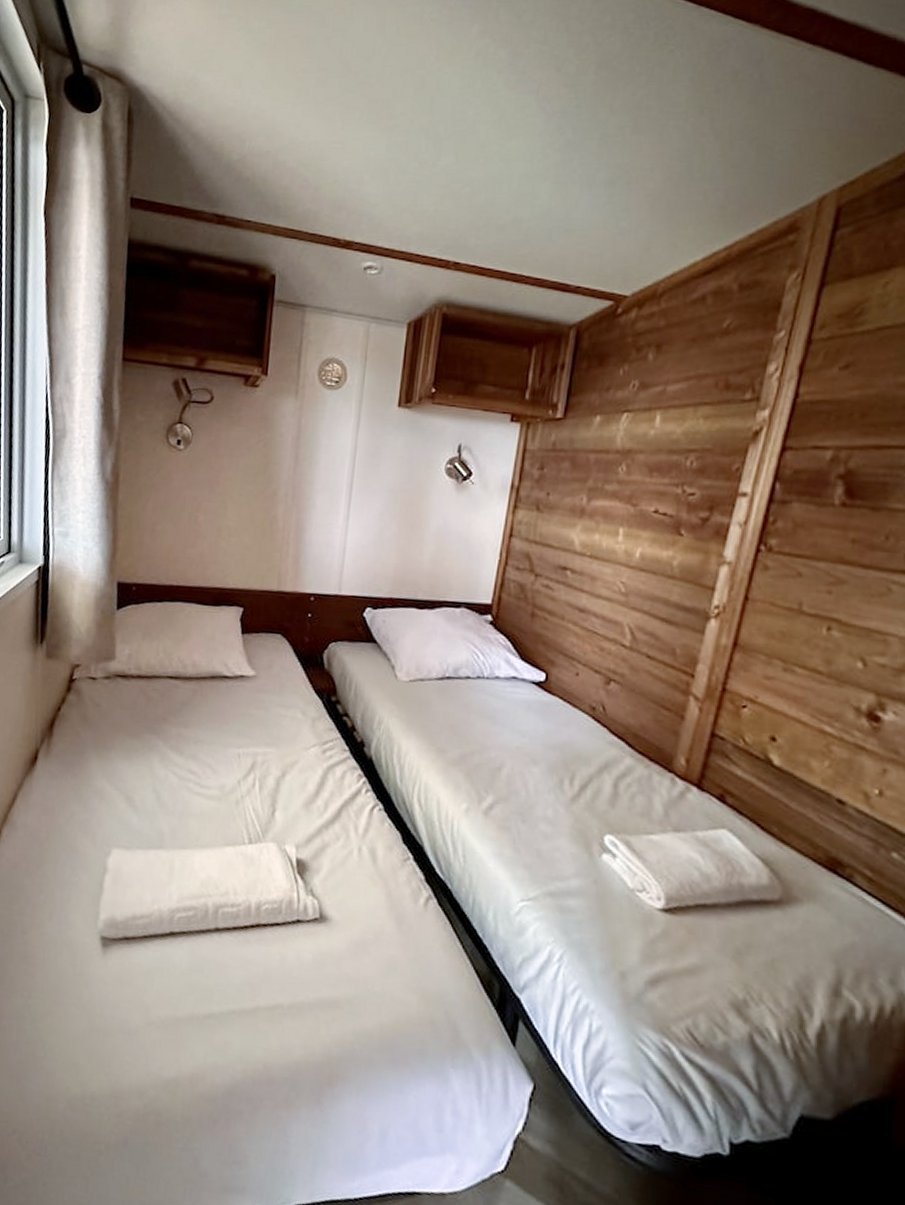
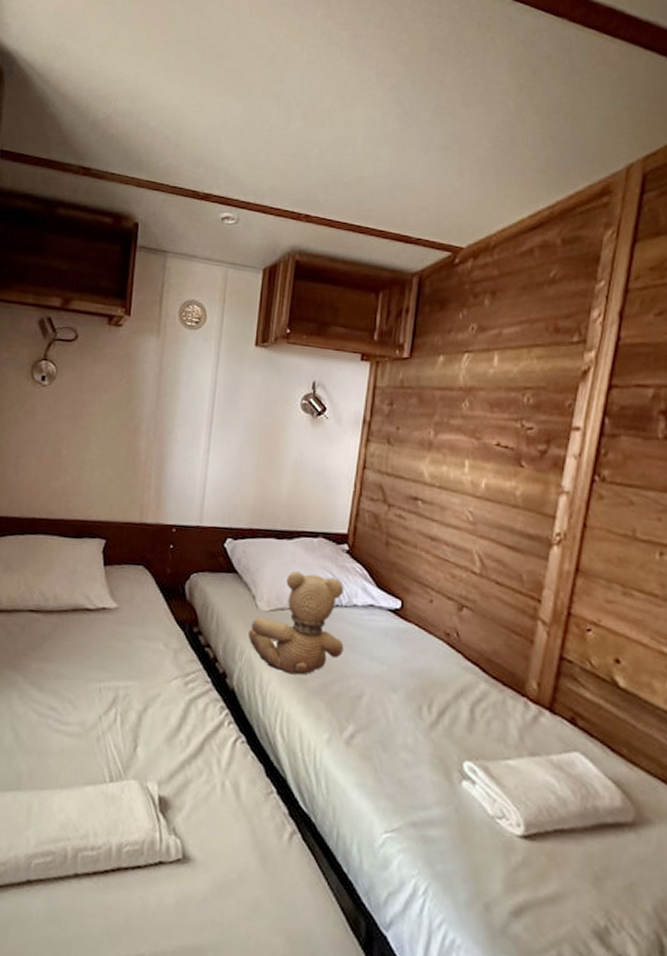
teddy bear: none [386,642,486,746] -> present [247,571,344,675]

